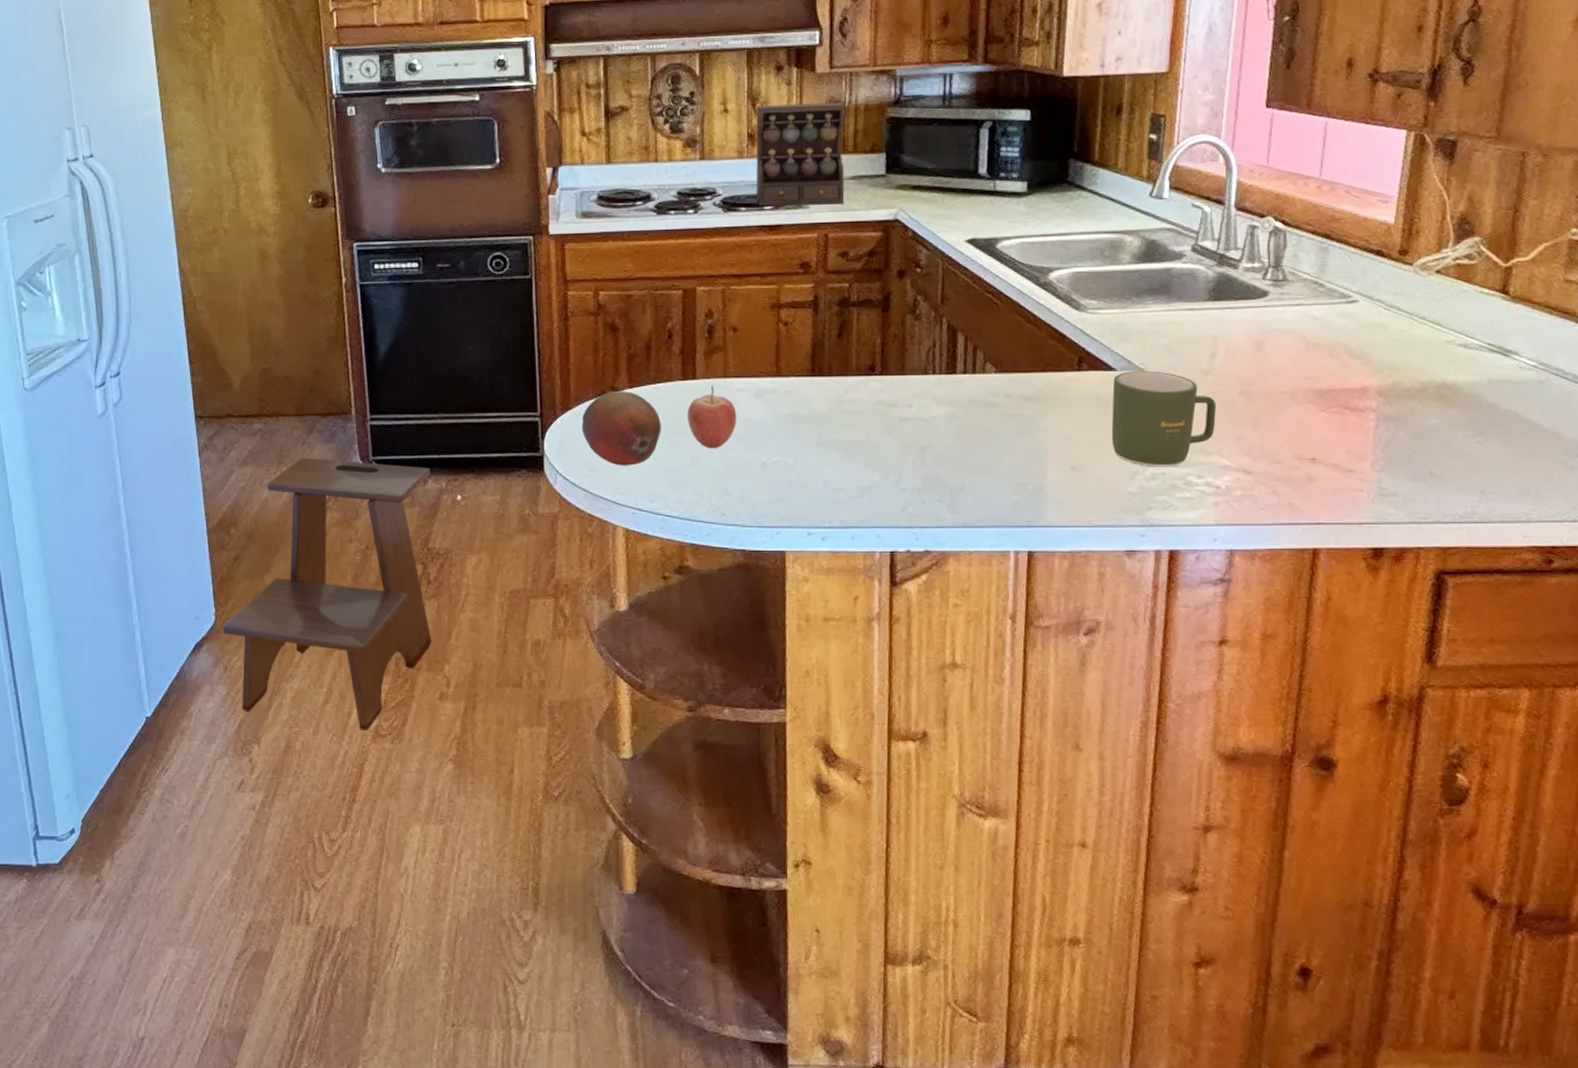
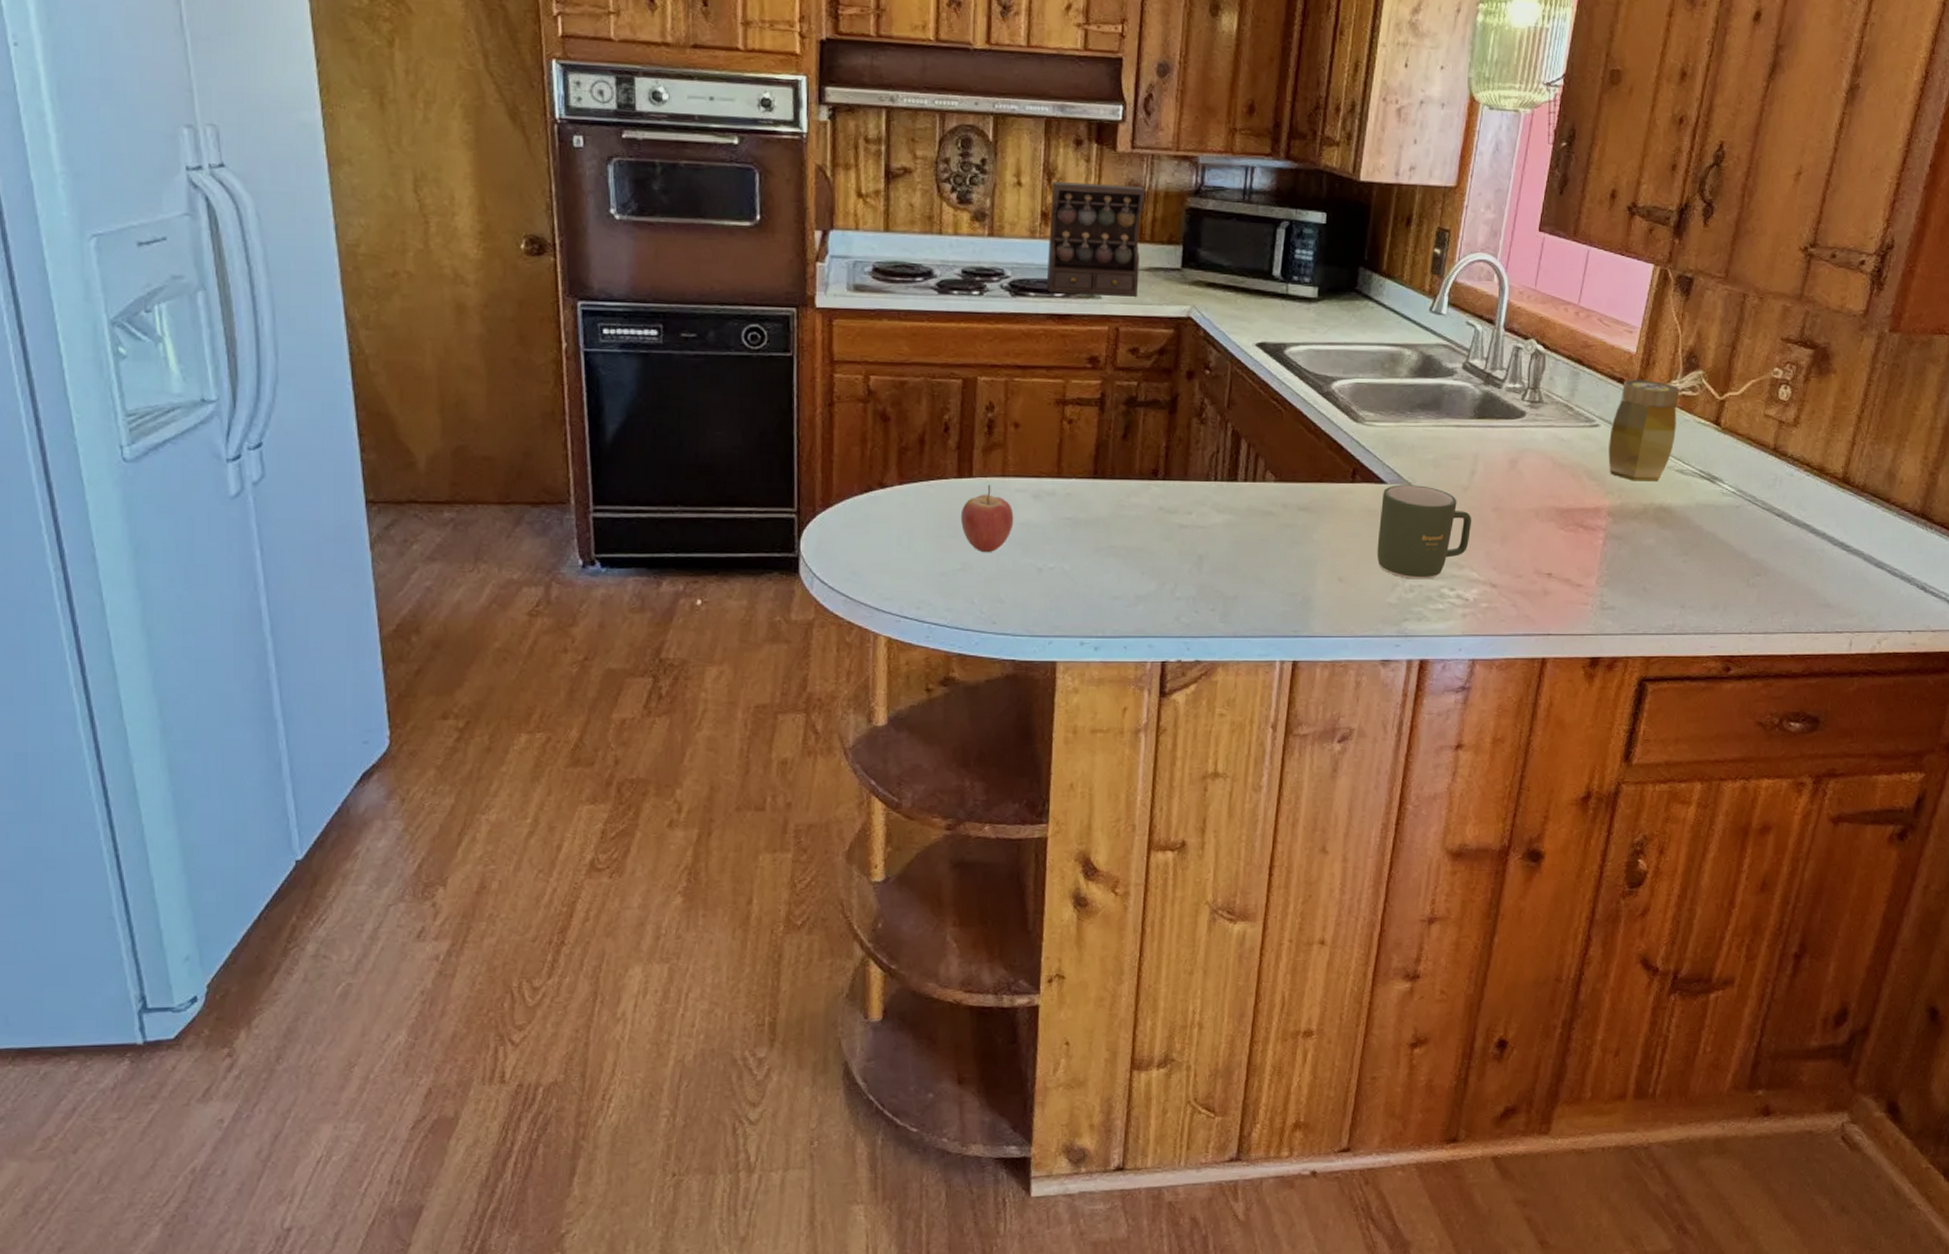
step stool: present [222,457,432,731] -> none [399,553,666,865]
fruit: present [581,391,661,466] -> none [843,488,932,570]
jar: none [1371,250,1454,358] -> present [1608,379,1680,482]

